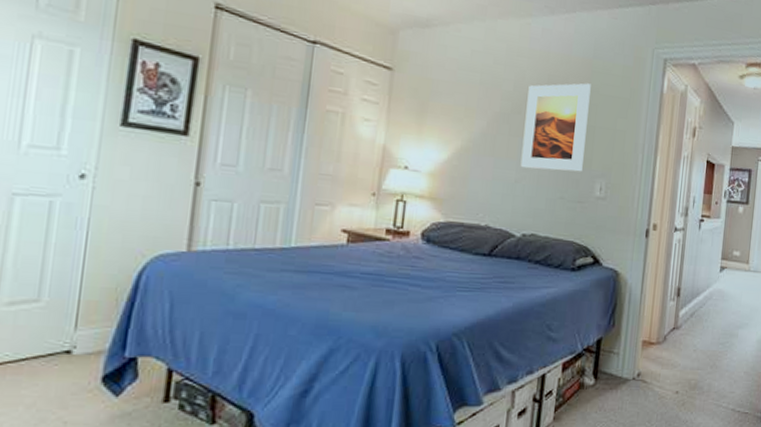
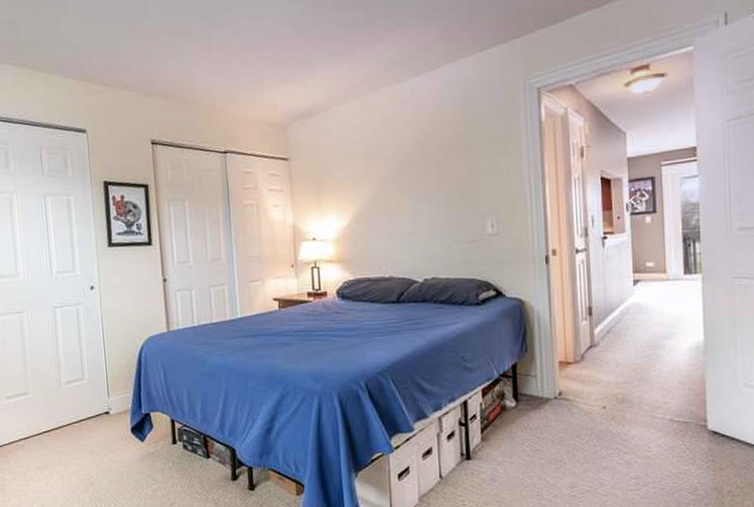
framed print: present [520,83,591,172] -> none [407,130,471,221]

